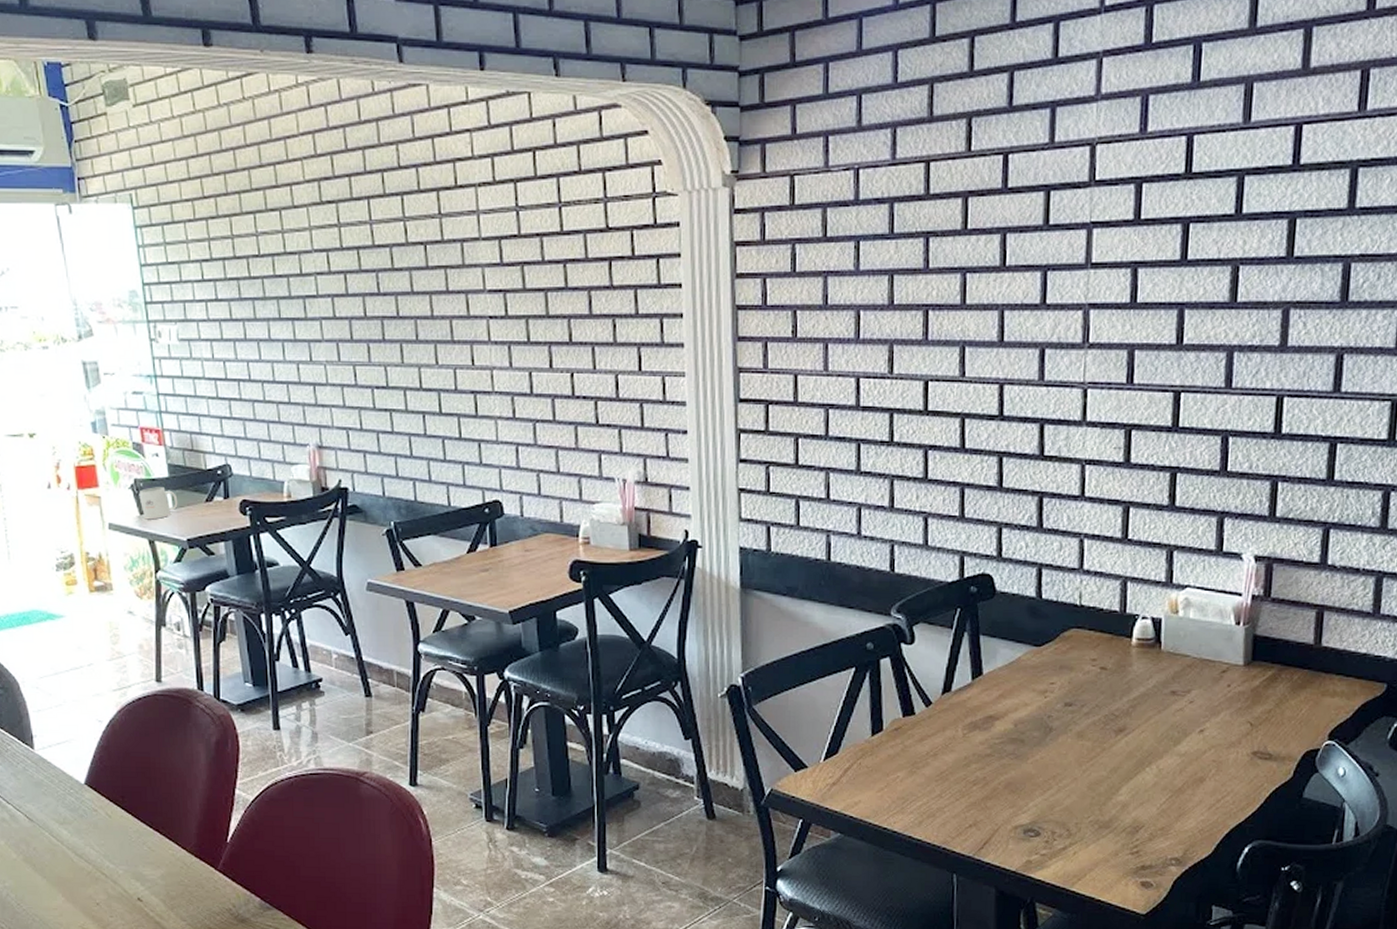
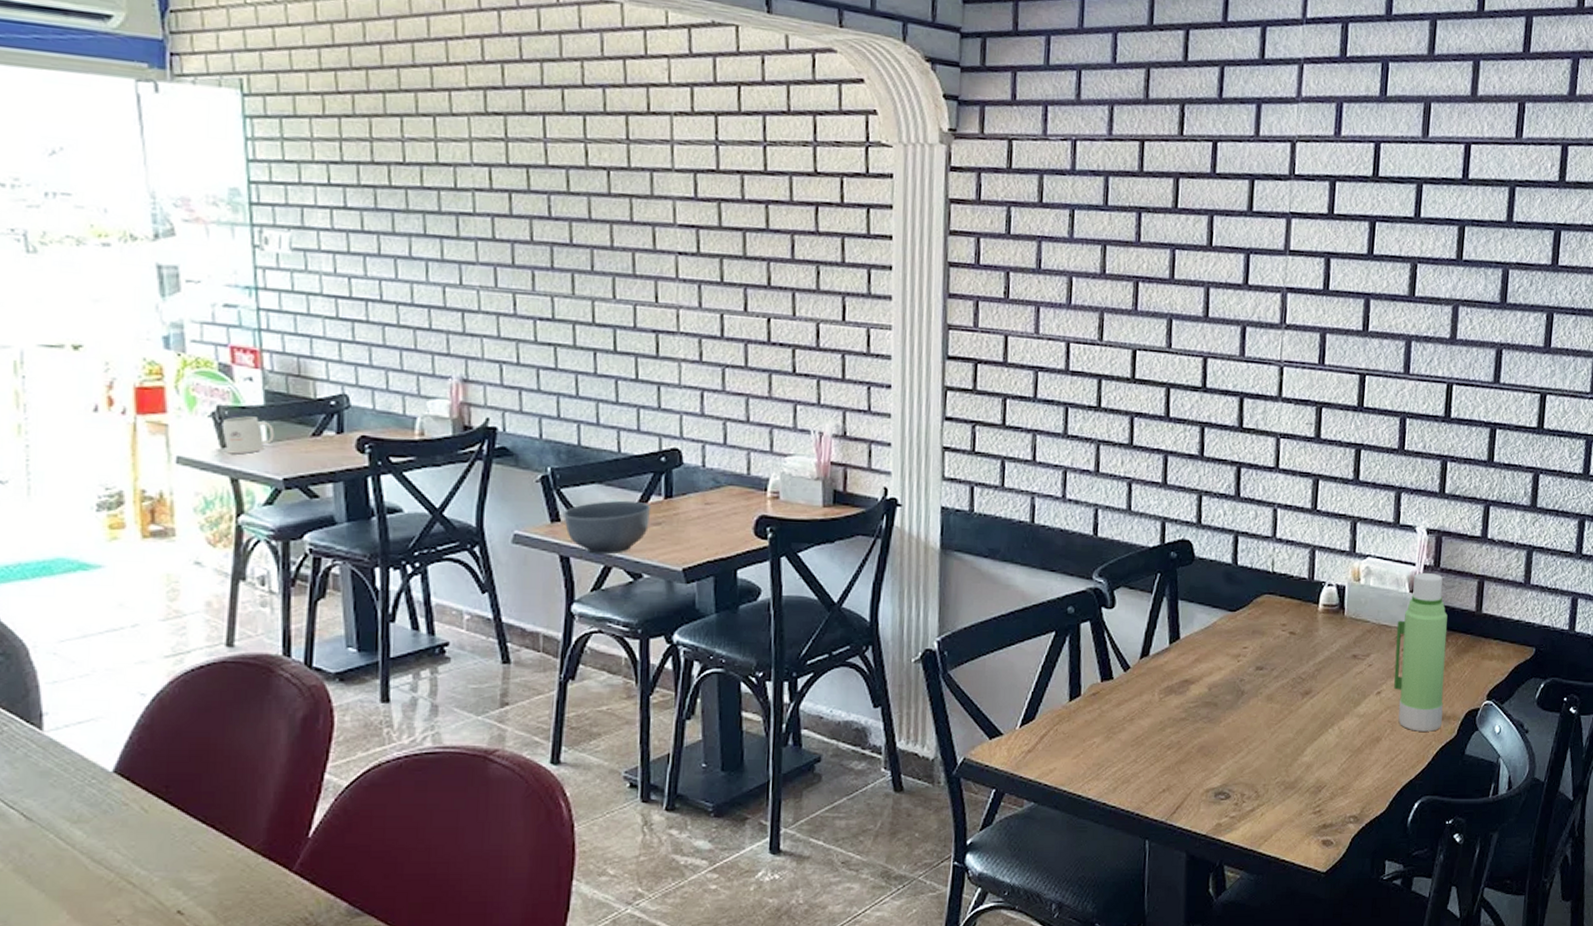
bowl: none [406,549,479,599] -> present [562,500,652,555]
water bottle: none [1218,603,1281,773] -> present [1394,572,1448,732]

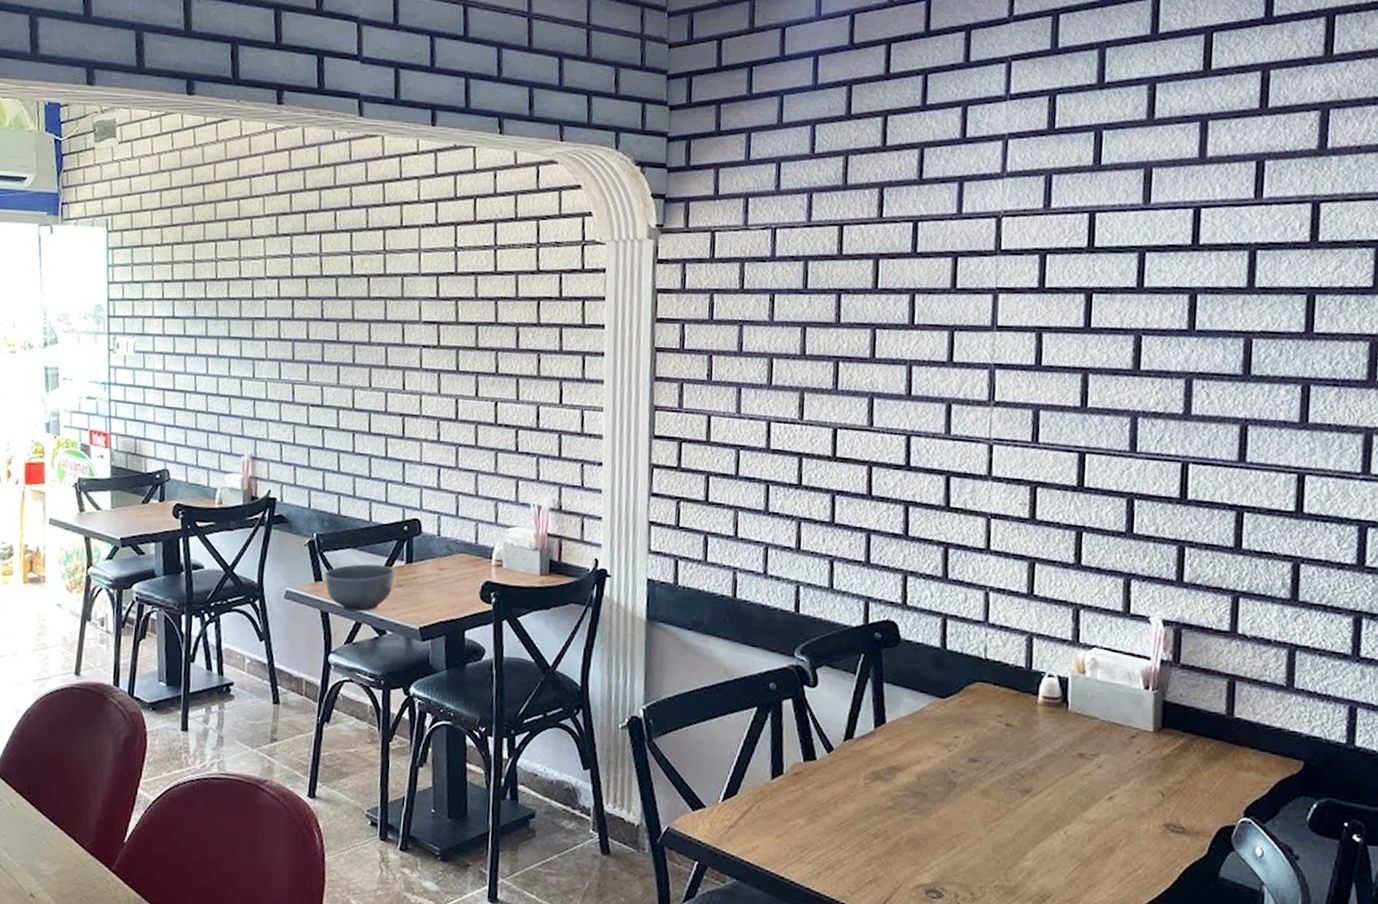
mug: present [223,416,275,455] -> none [81,486,117,518]
water bottle: present [1394,572,1448,732] -> none [1128,668,1192,847]

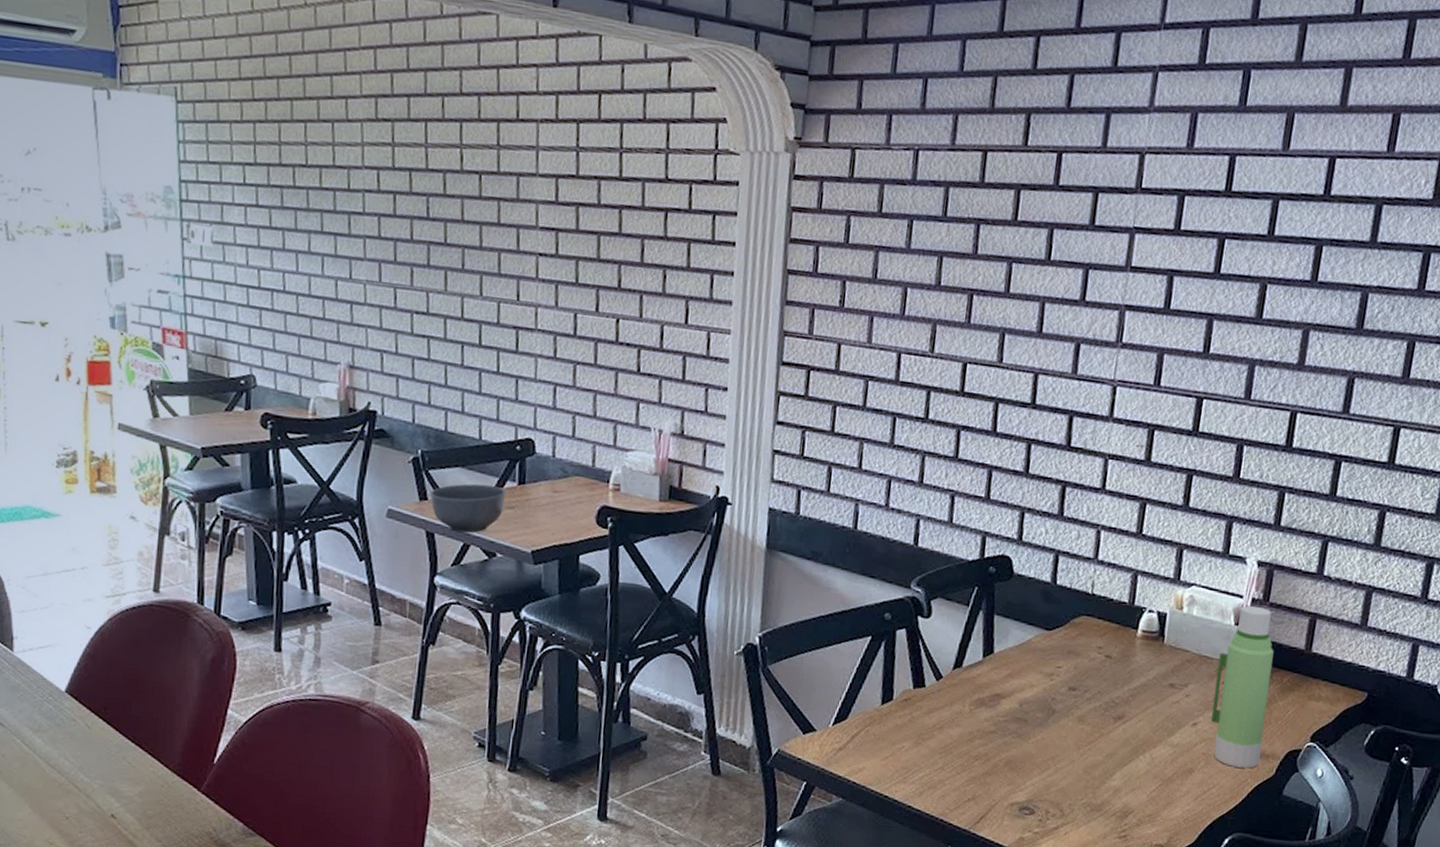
water bottle: none [1128,668,1192,847] -> present [1211,605,1274,769]

